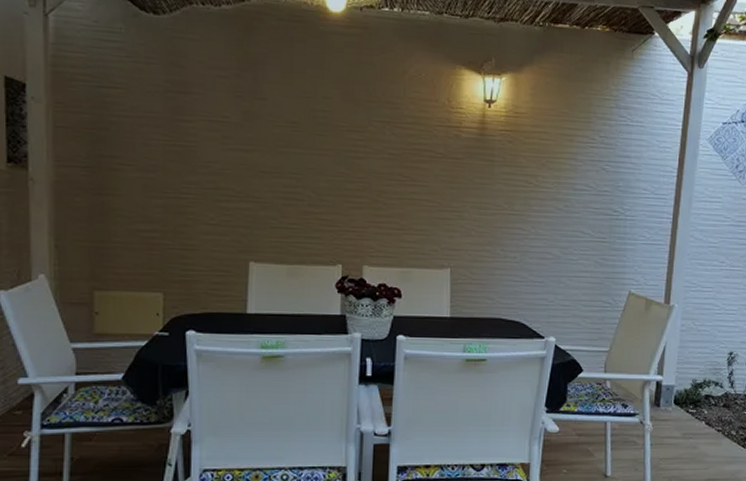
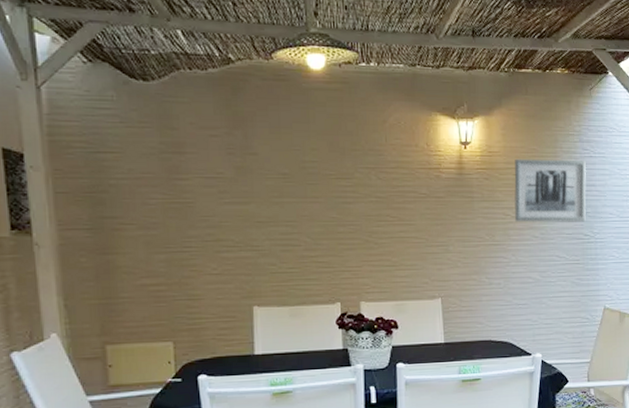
wall art: none [538,122,621,197] -> present [514,158,586,222]

